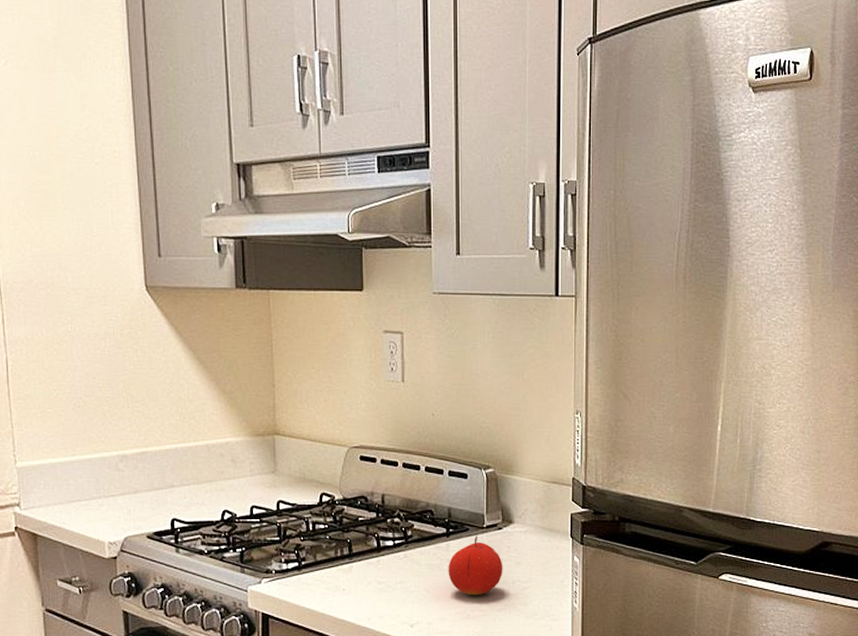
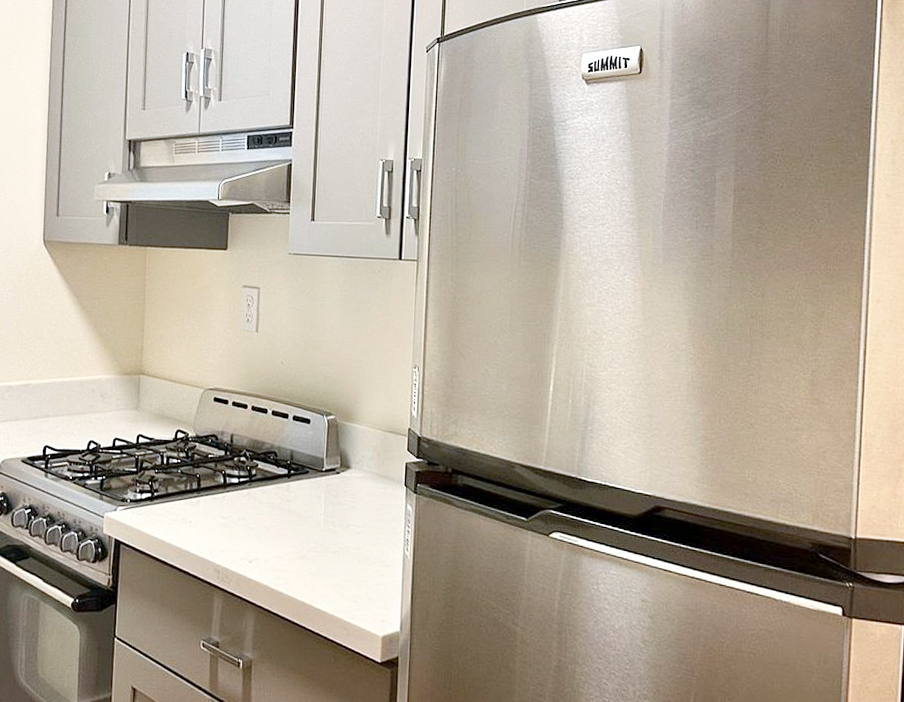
fruit: present [448,535,503,596] -> none [287,478,339,537]

